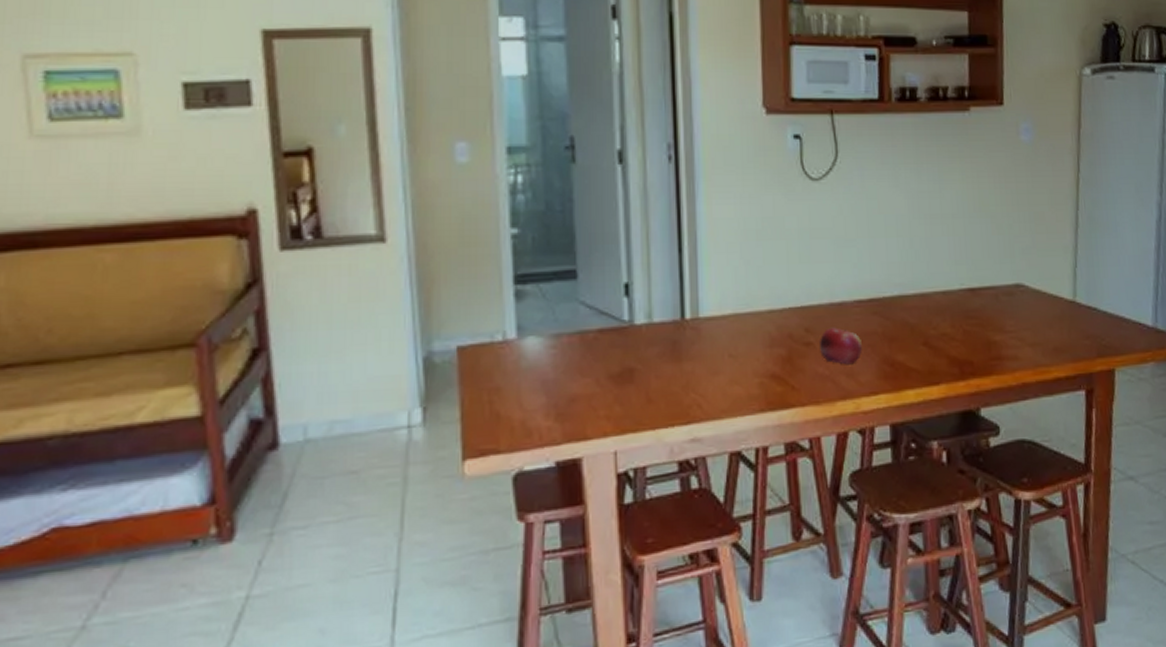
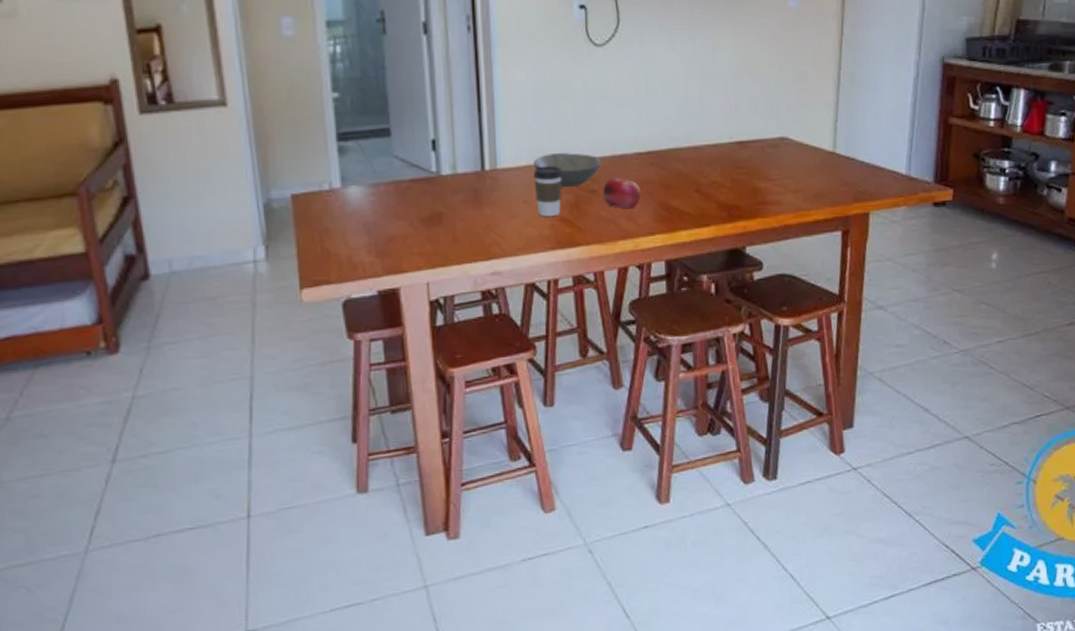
soup bowl: none [740,299,819,340] -> present [533,152,602,188]
coffee cup: none [740,314,774,374] -> present [533,166,563,217]

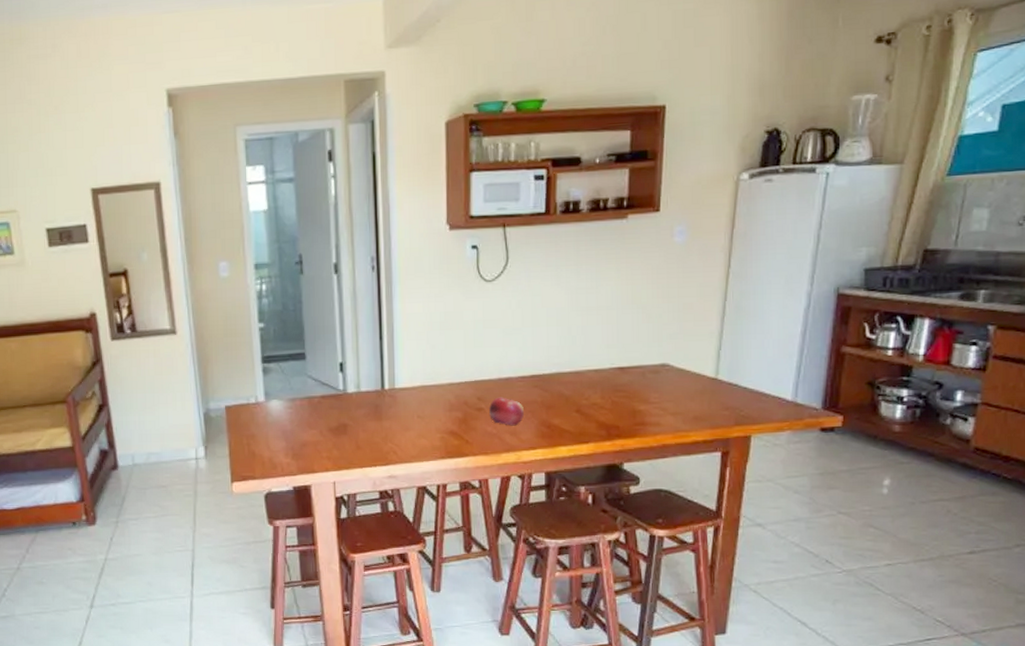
soup bowl: present [533,152,602,188] -> none [426,375,489,406]
coffee cup: present [533,166,563,217] -> none [427,386,453,431]

